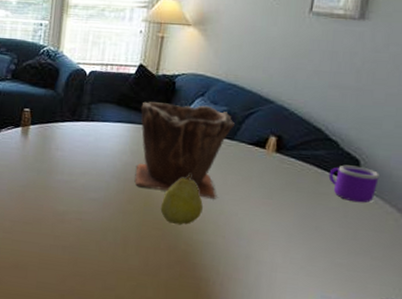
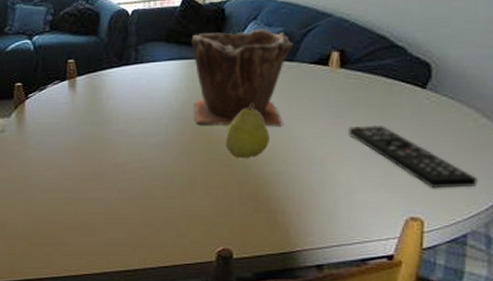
remote control: none [276,209,393,283] -> present [347,125,478,188]
mug: present [328,164,379,203] -> none [399,70,453,109]

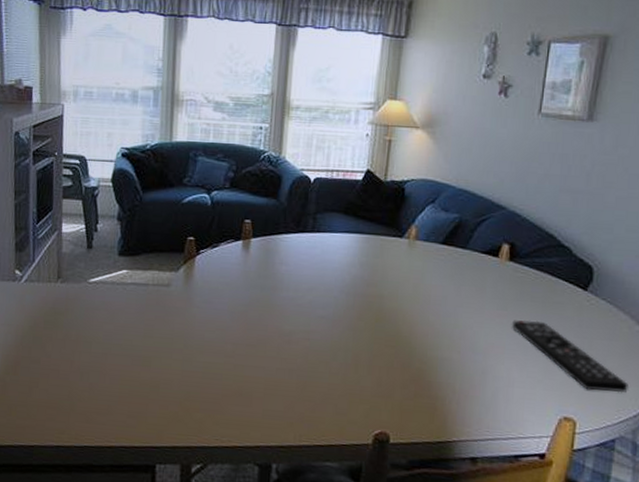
plant pot: present [191,29,293,127] -> none [364,210,467,312]
fruit: present [225,104,270,159] -> none [392,286,437,342]

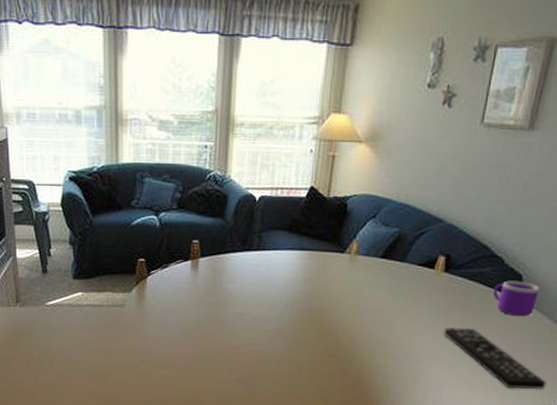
mug: none [562,272,612,312] -> present [493,280,540,317]

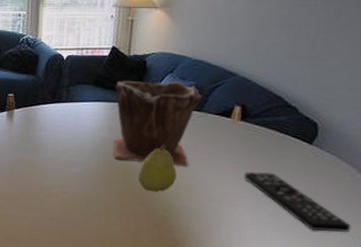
plant pot: none [307,226,405,322] -> present [113,81,202,167]
fruit: none [333,299,374,351] -> present [138,145,177,193]
mug: present [493,280,540,317] -> none [289,128,336,162]

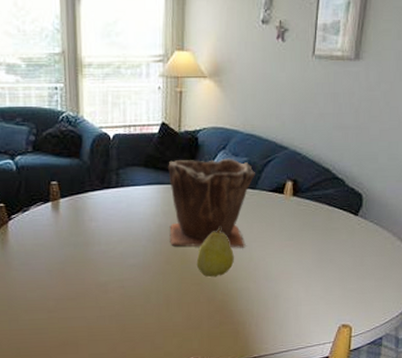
remote control: present [243,171,351,233] -> none [297,246,392,299]

